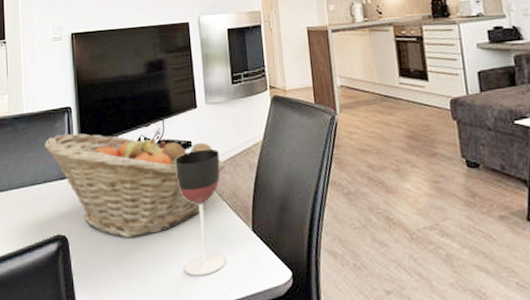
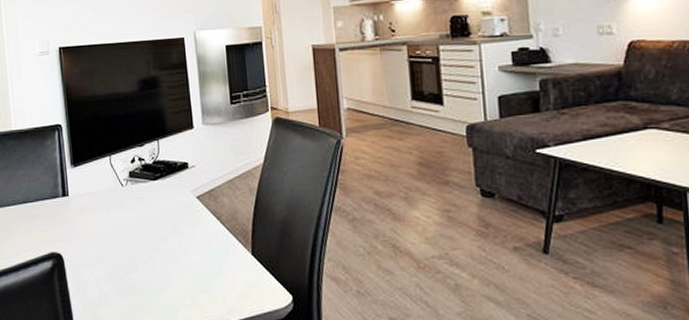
fruit basket: present [44,130,225,239] -> none [35,150,223,258]
wineglass: present [175,148,226,276] -> none [171,171,224,297]

